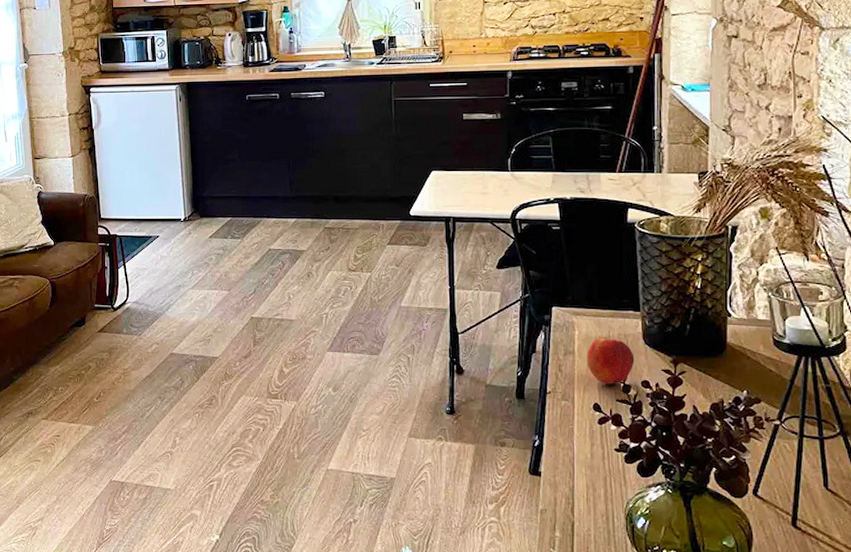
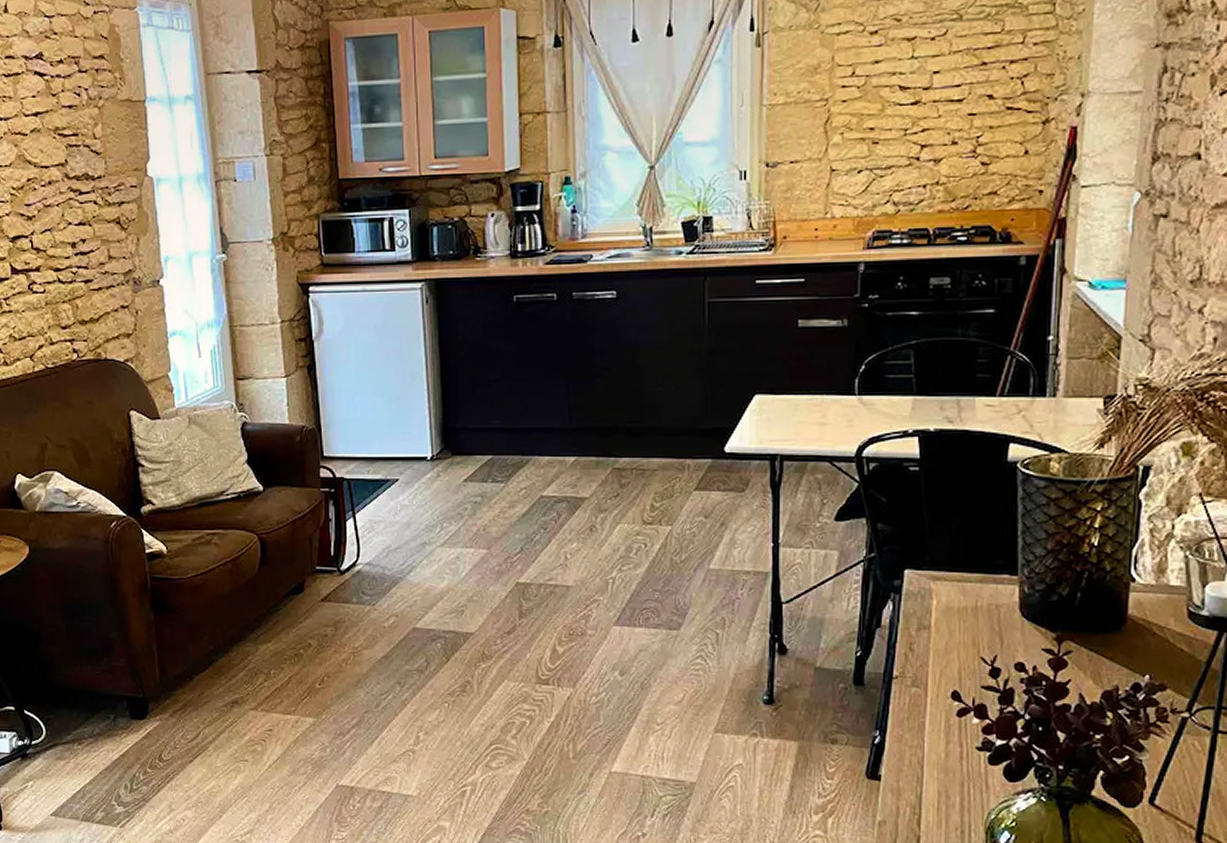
peach: present [586,336,635,384] -> none [945,607,1008,667]

